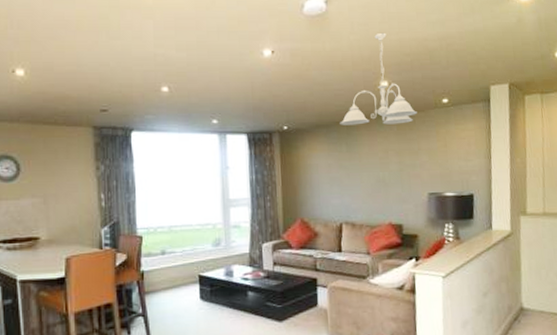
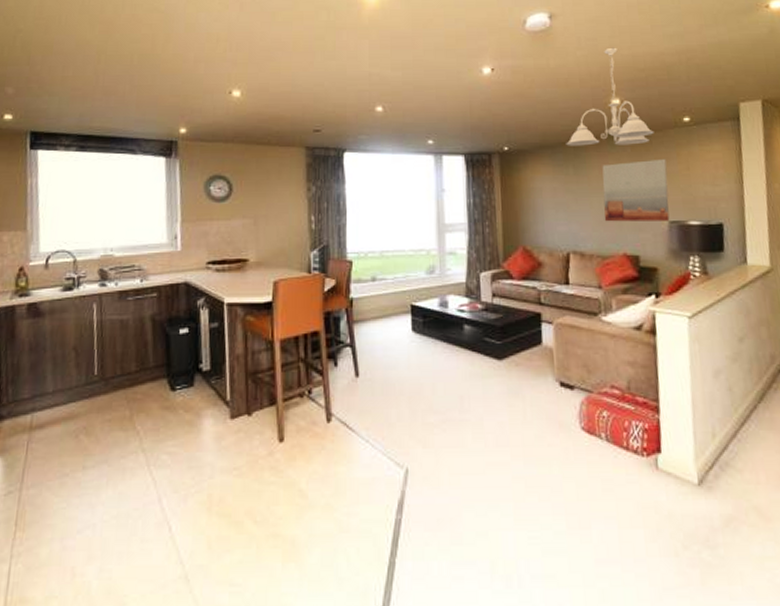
wall art: none [371,136,429,195] -> present [602,158,670,222]

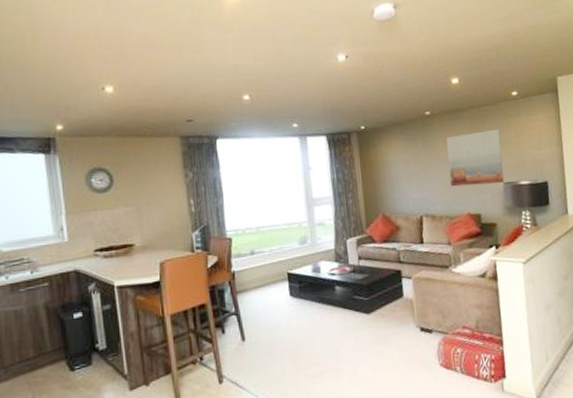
chandelier: present [566,47,654,146] -> none [414,32,488,122]

